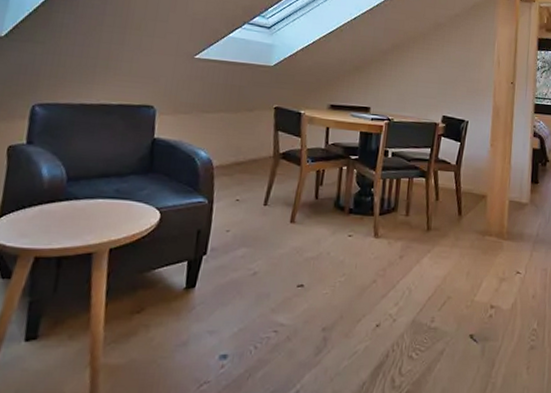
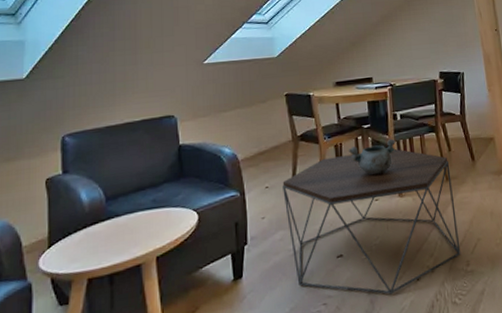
coffee table: none [251,182,434,336] -> present [282,149,461,295]
decorative bowl: none [330,175,382,210] -> present [349,138,396,175]

